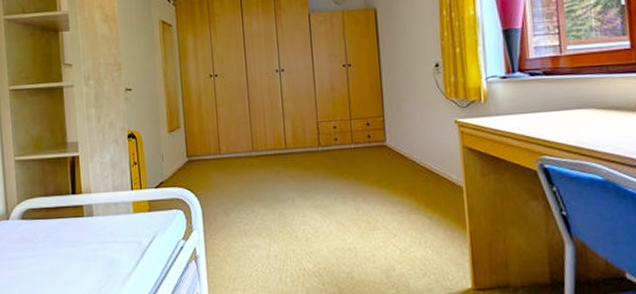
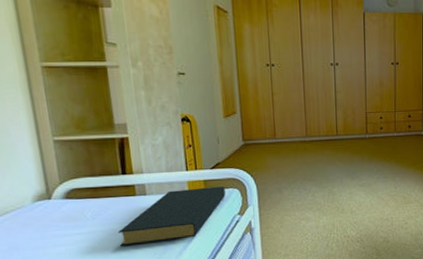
hardback book: none [65,207,170,273] -> present [117,186,225,247]

